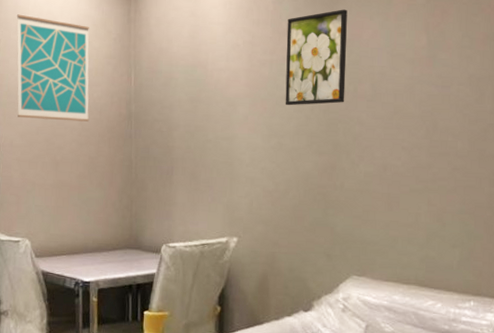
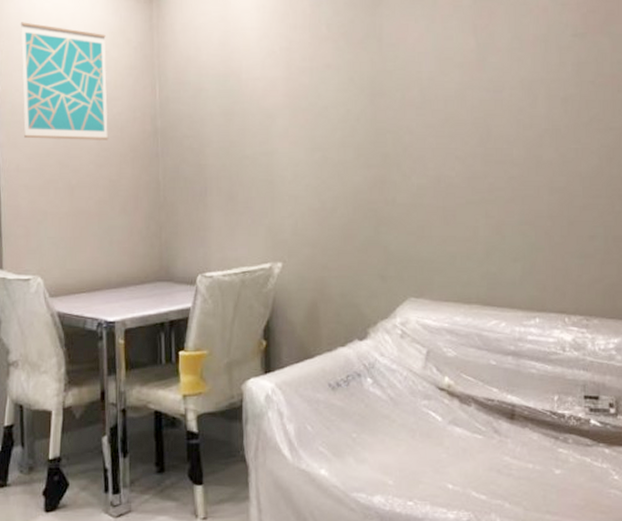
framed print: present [285,9,347,106] -> none [327,12,393,116]

